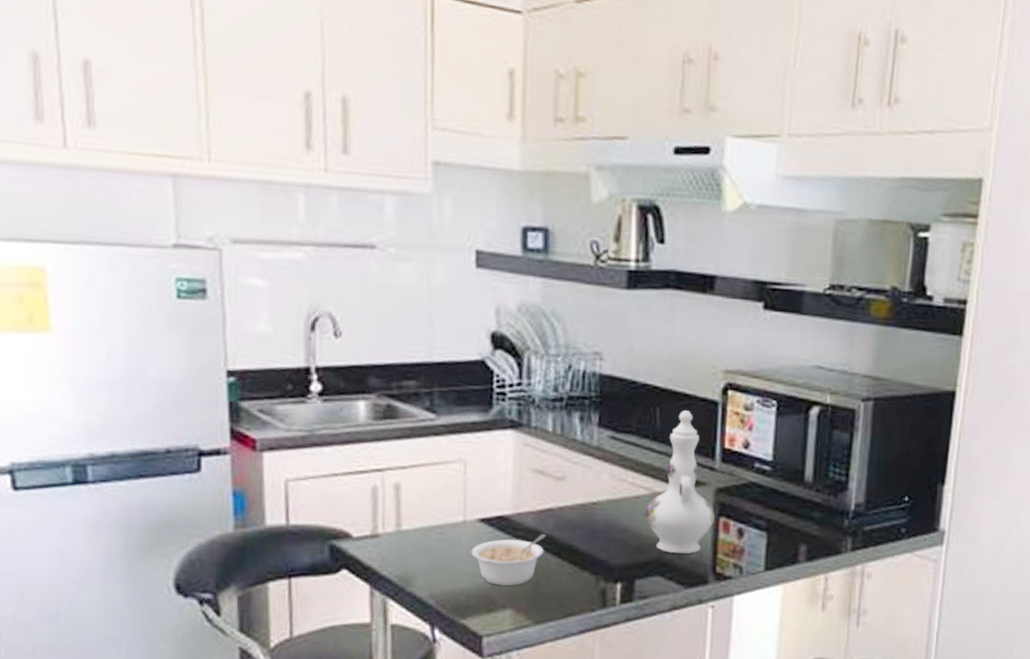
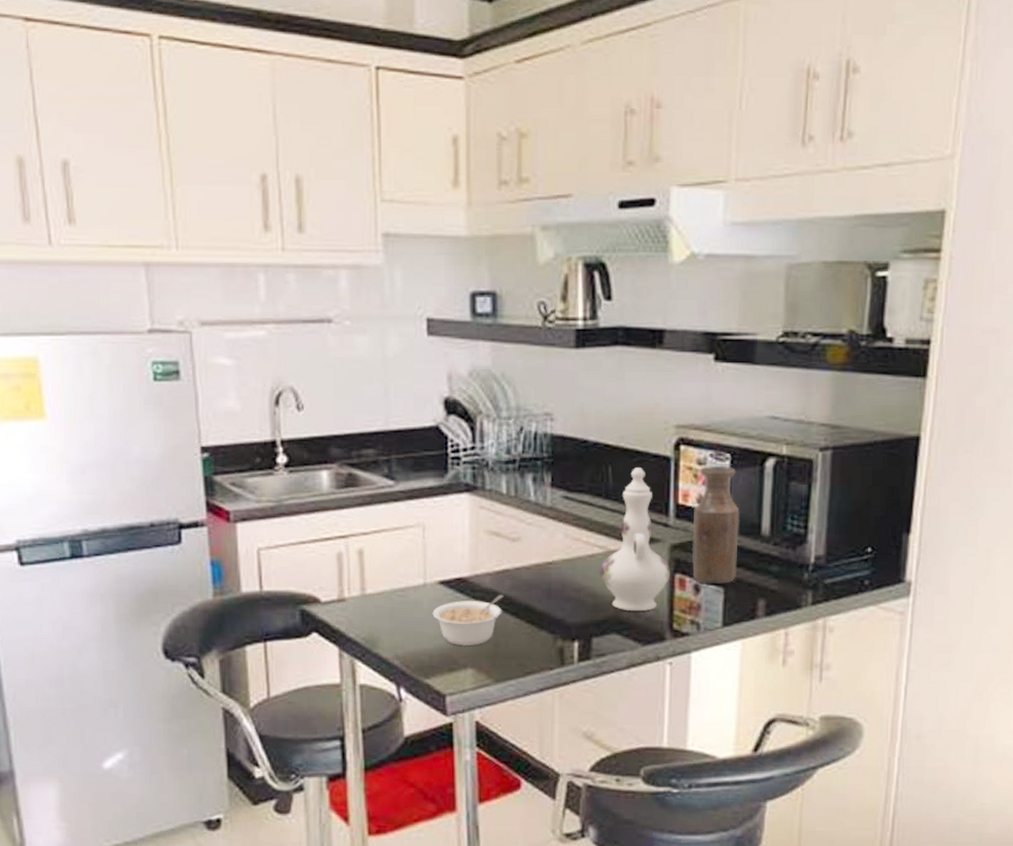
bottle: none [736,411,784,529] -> present [691,465,740,585]

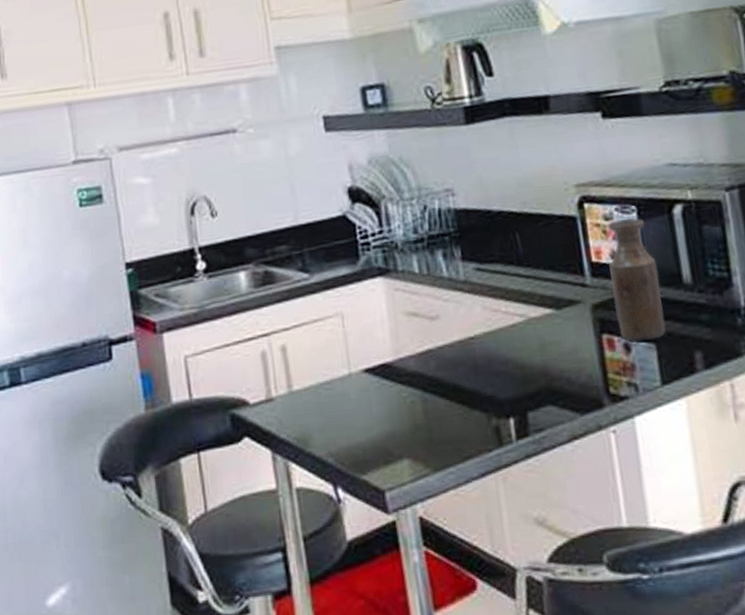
legume: present [432,594,503,646] -> none [360,376,431,435]
ewer: present [600,467,671,611] -> none [524,230,598,380]

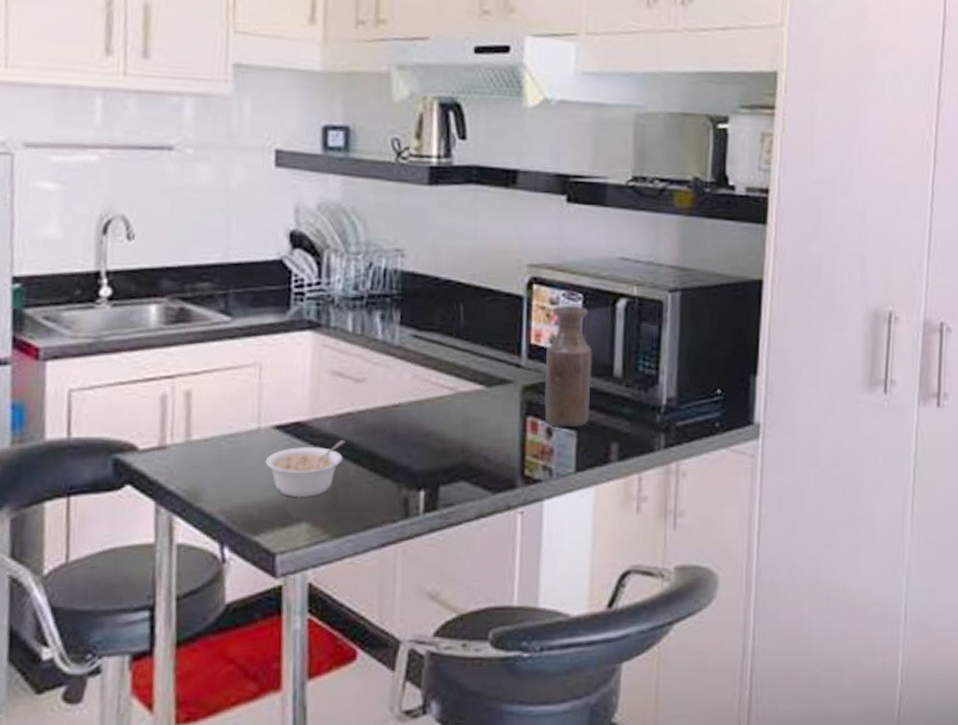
legume: none [360,376,431,435] -> present [265,439,345,497]

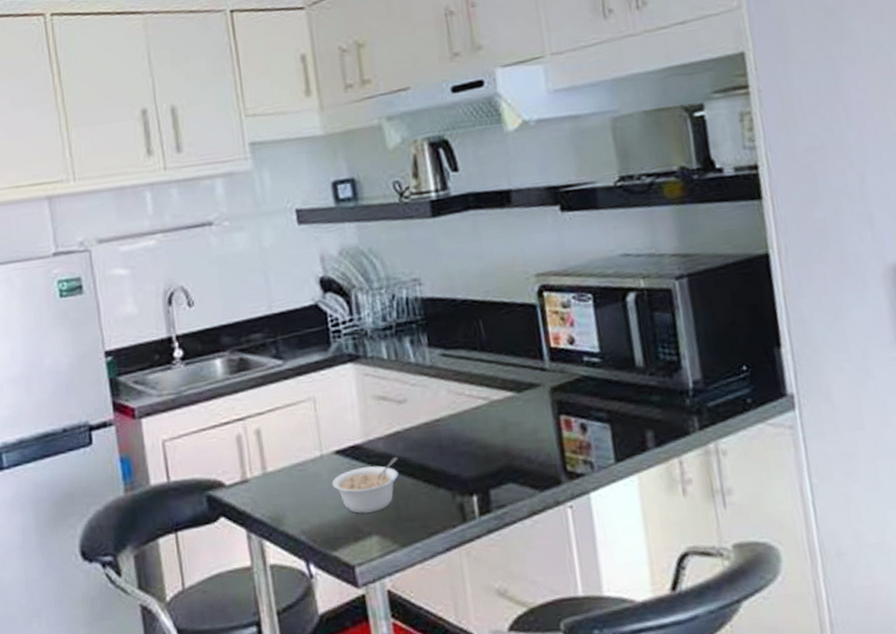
bottle: present [544,305,592,428] -> none [566,305,620,422]

